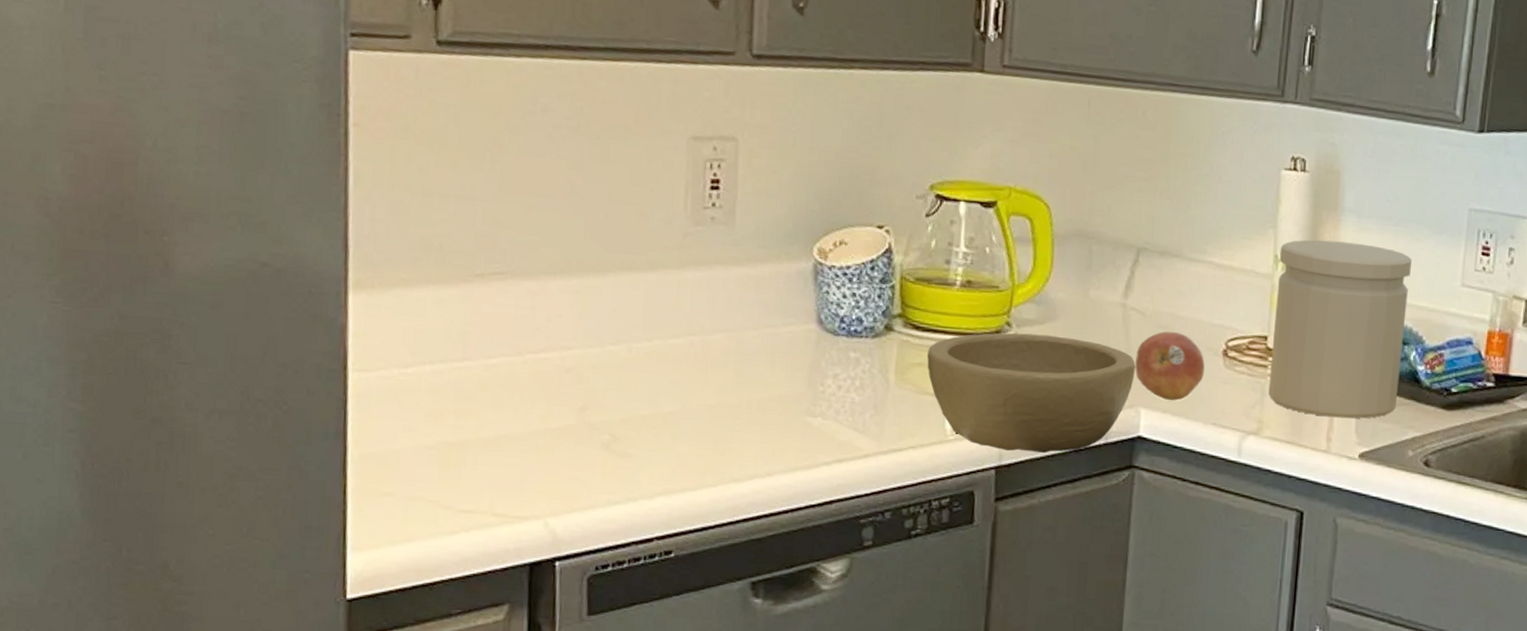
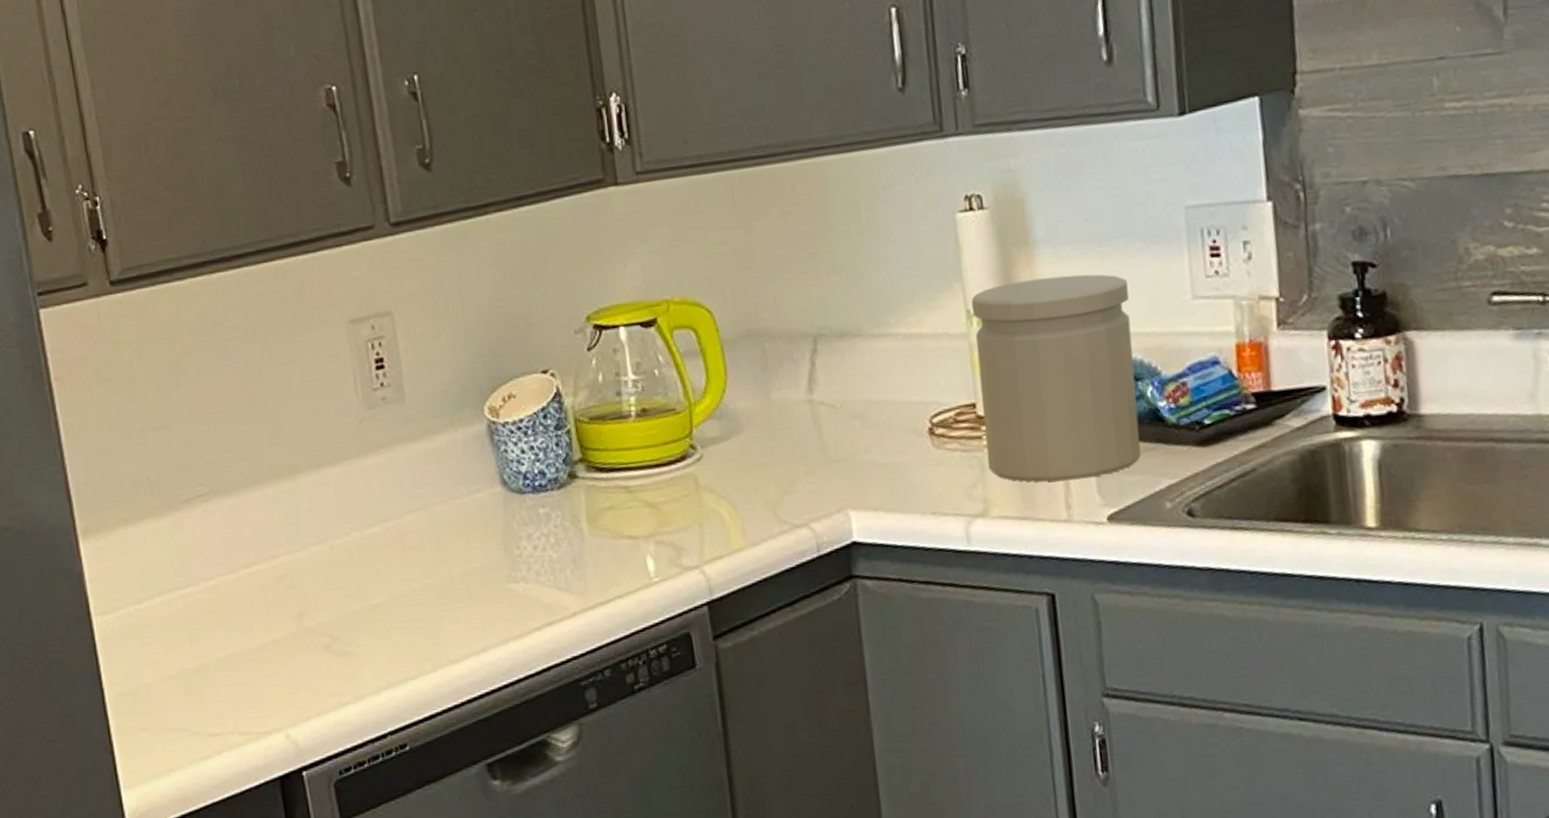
bowl: present [927,333,1135,454] -> none [615,448,837,584]
fruit: present [1135,331,1205,401] -> none [833,419,913,497]

